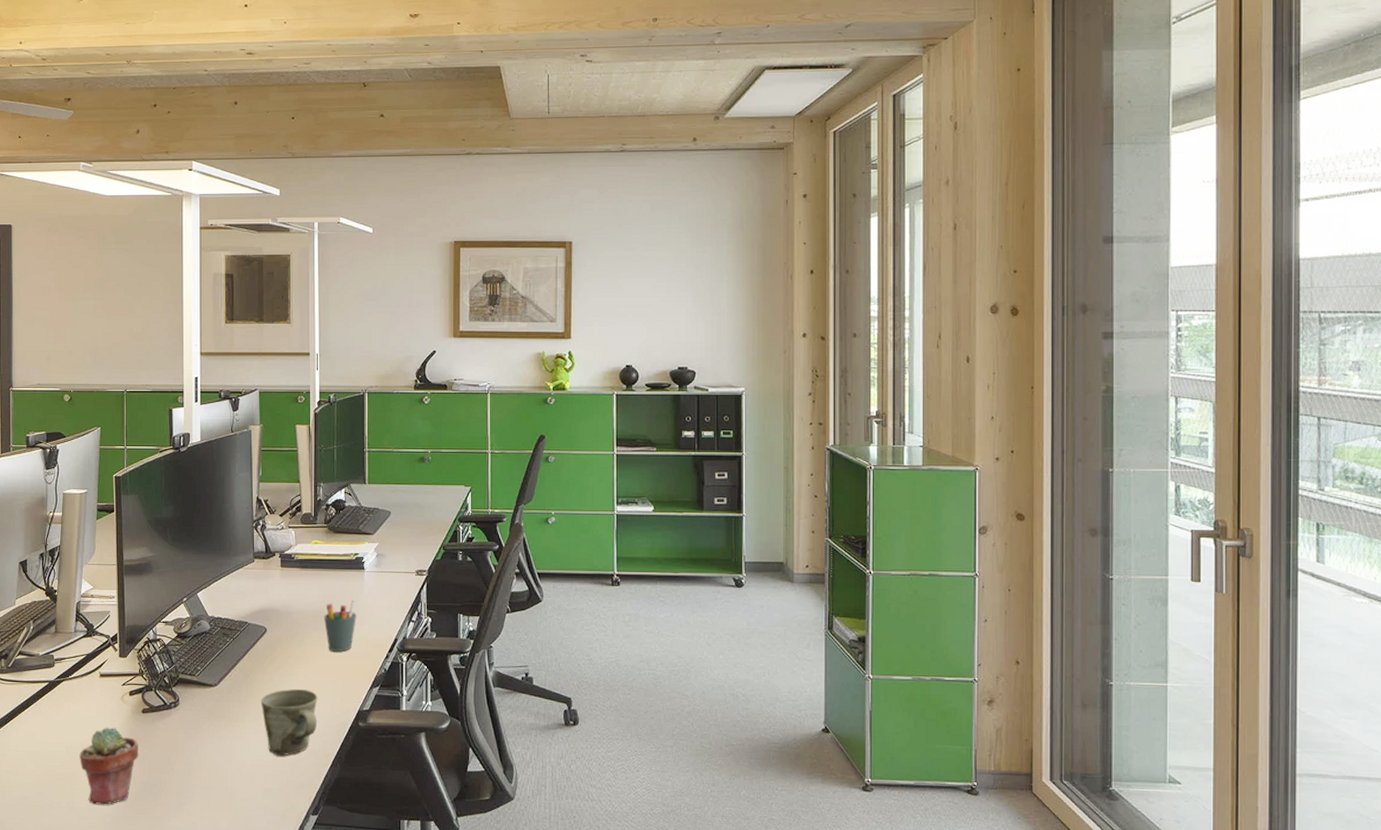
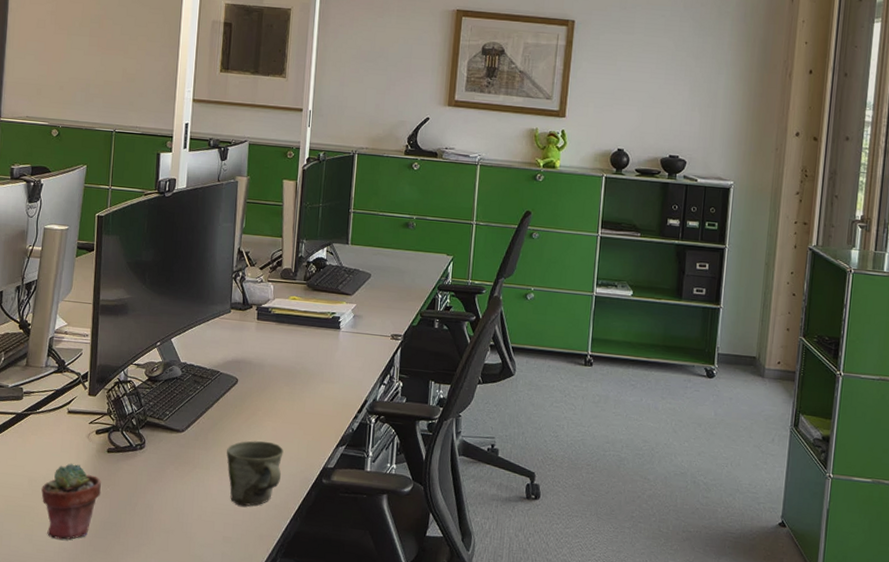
pen holder: present [323,599,356,651] -> none [295,357,330,408]

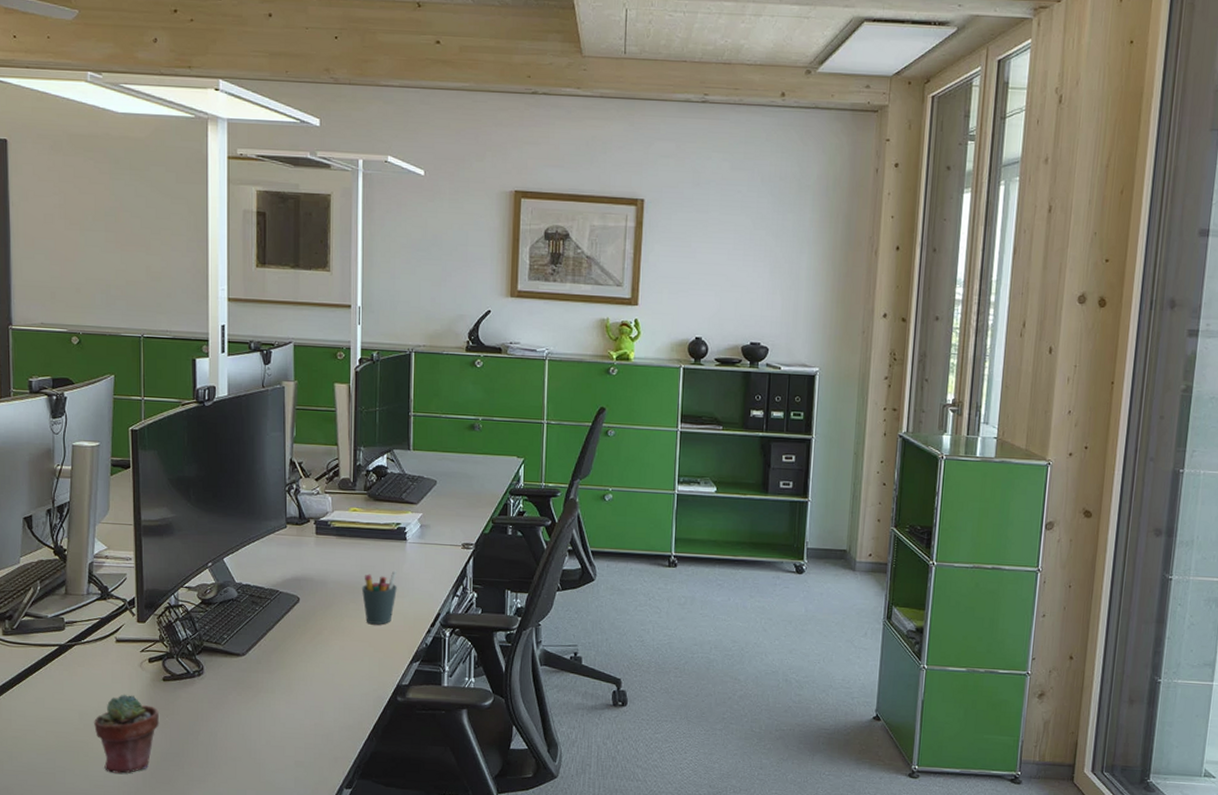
mug: present [226,440,284,506] -> none [293,660,354,729]
pen holder: none [295,357,330,408] -> present [361,570,397,624]

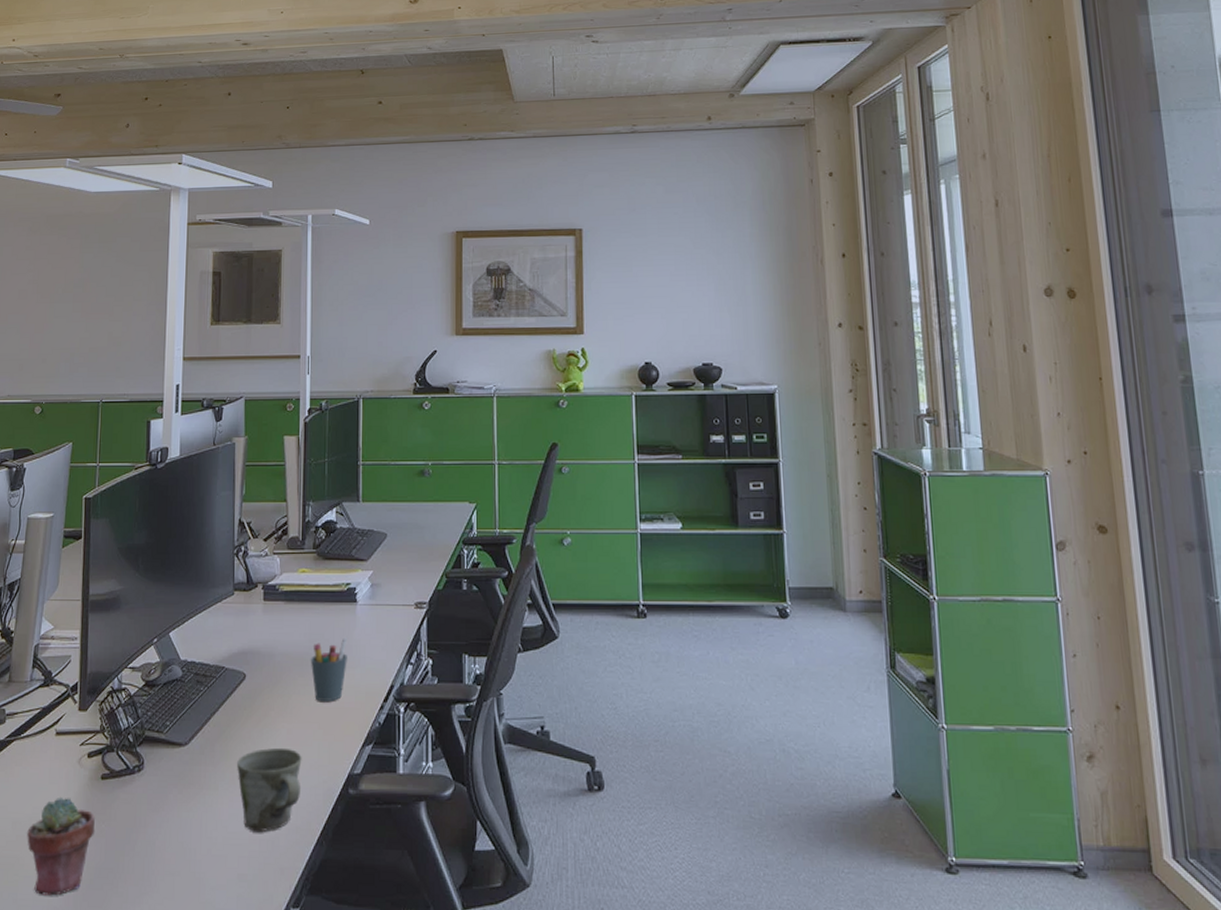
mug: none [293,660,354,729] -> present [237,747,302,833]

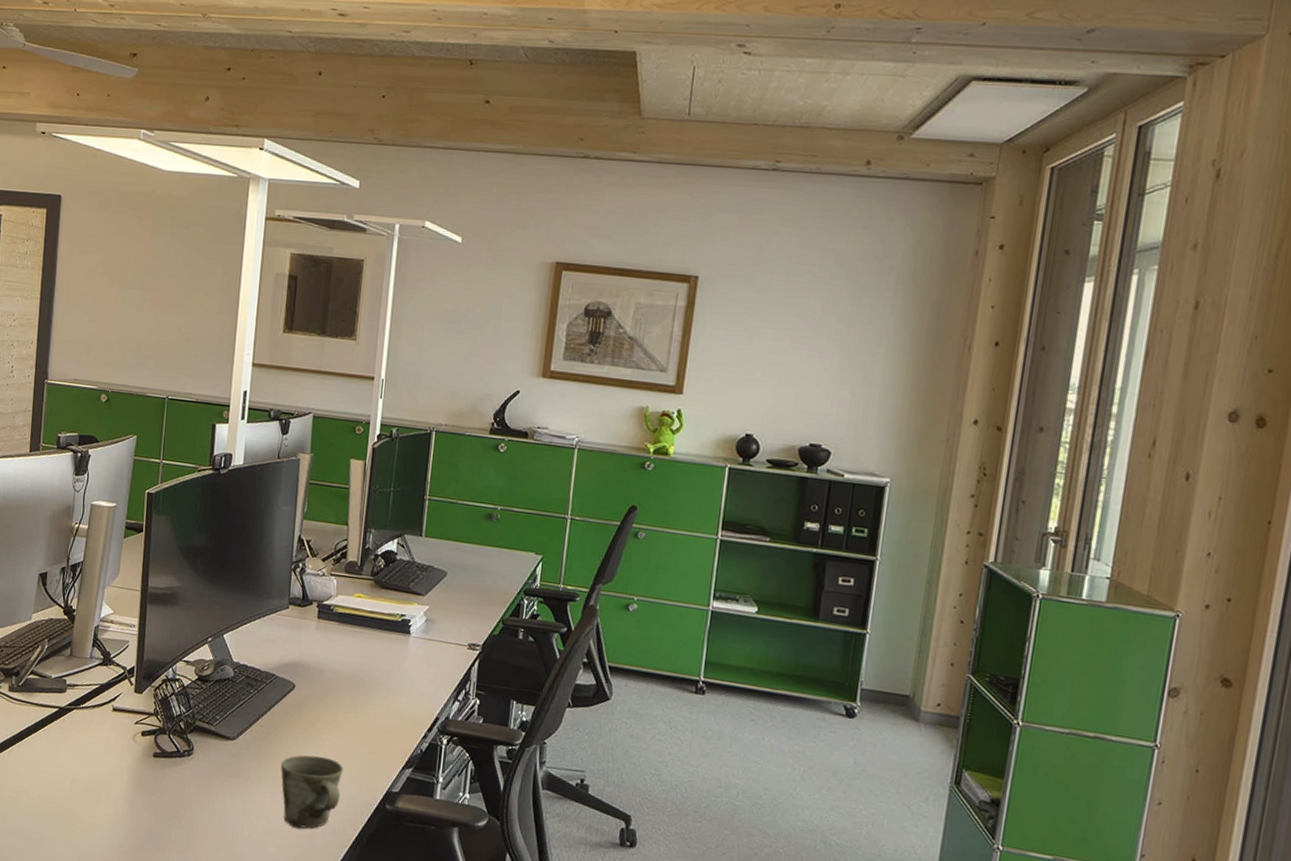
potted succulent: present [27,796,96,896] -> none [84,765,146,849]
pen holder: present [310,637,348,701] -> none [358,666,398,723]

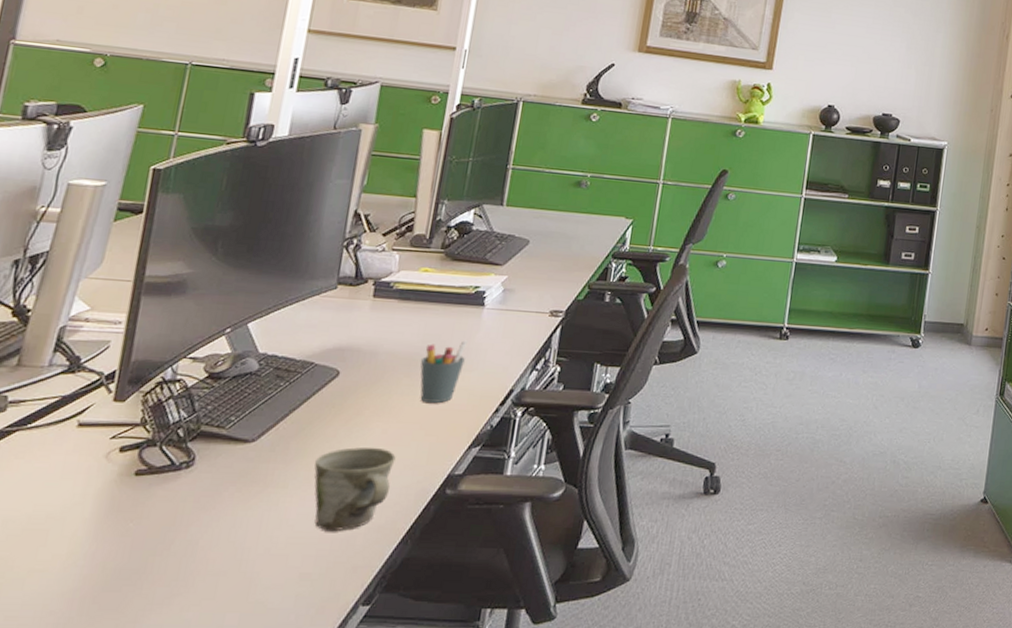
pen holder: none [358,666,398,723] -> present [420,340,468,403]

